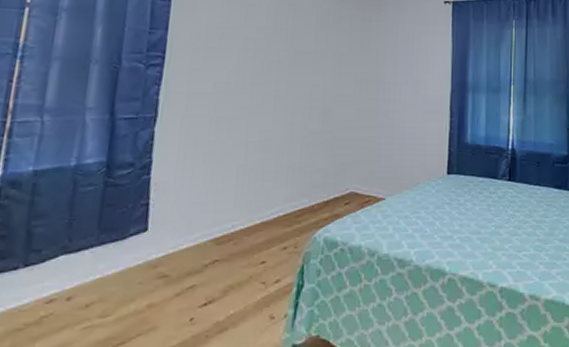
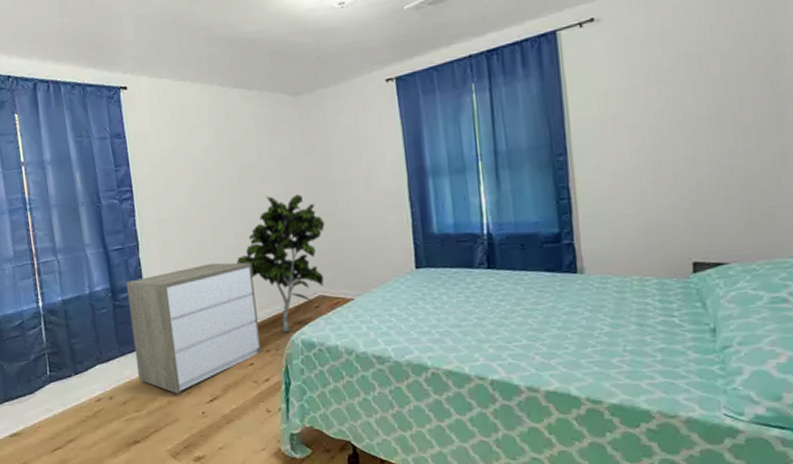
dresser: none [115,146,285,296] -> present [126,262,261,394]
indoor plant: none [268,86,369,229] -> present [236,194,325,333]

